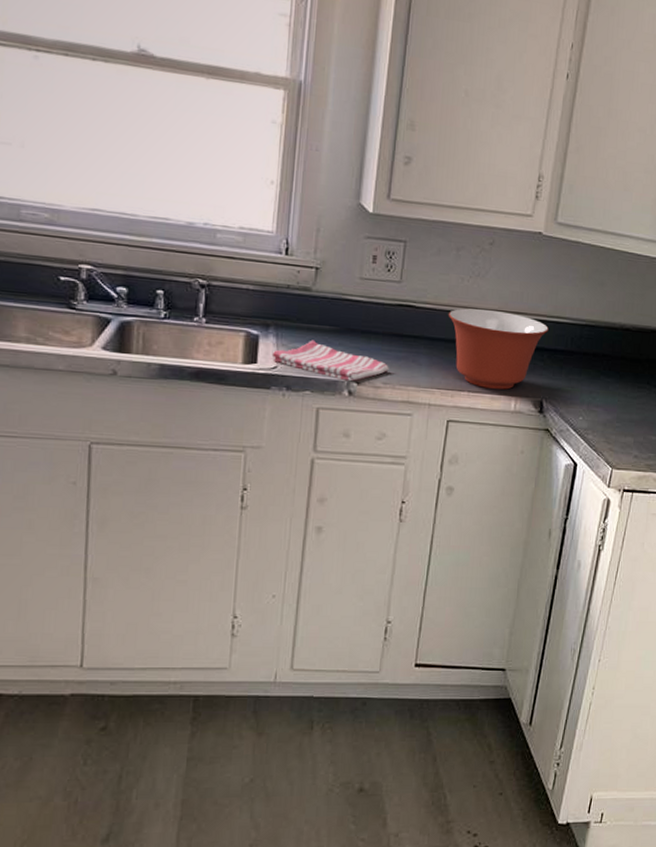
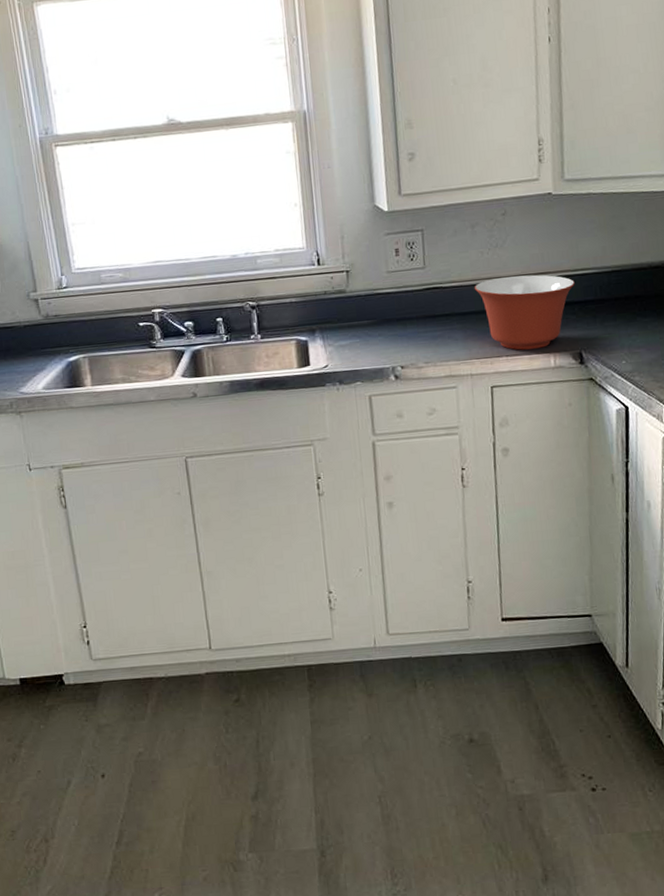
dish towel: present [272,340,389,382] -> none [321,335,428,367]

